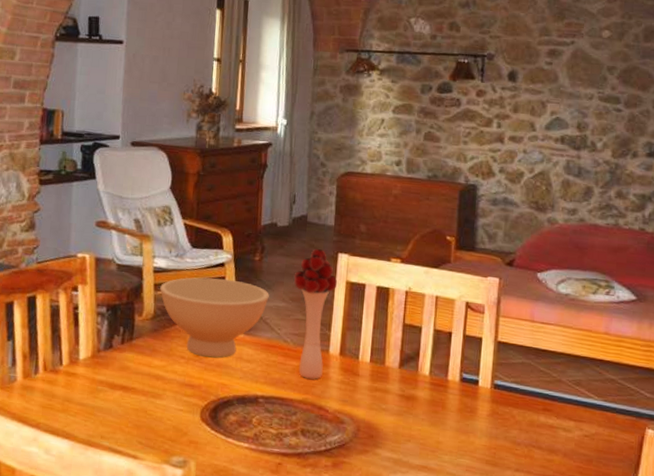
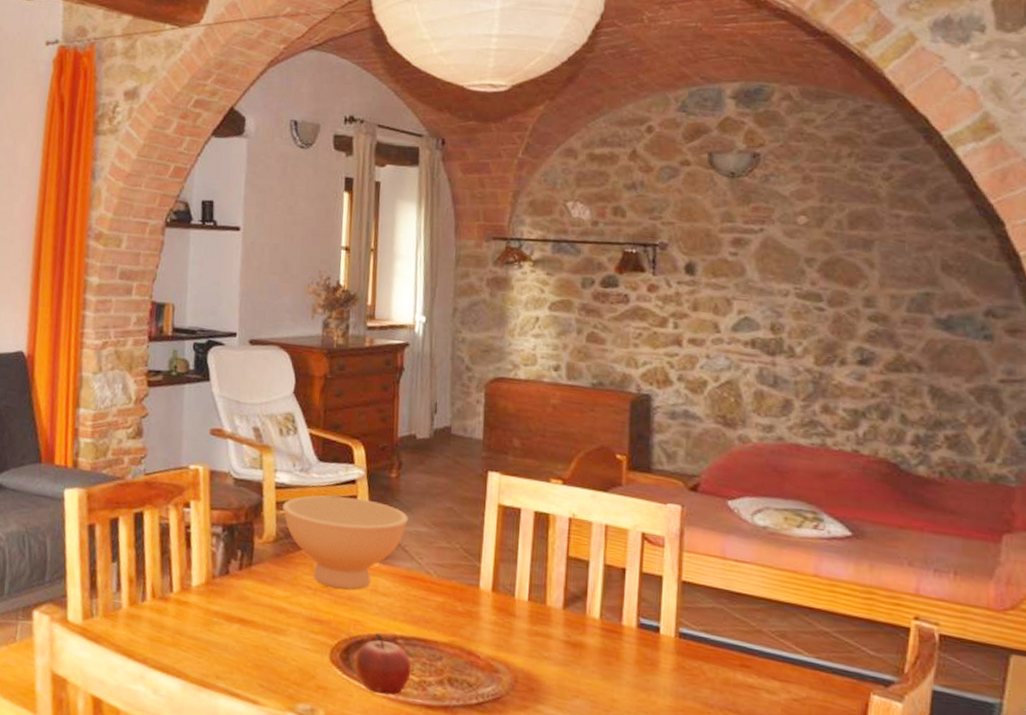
fruit: none [222,393,270,446] -> present [355,632,412,695]
flower bouquet: present [294,249,338,380] -> none [437,466,488,619]

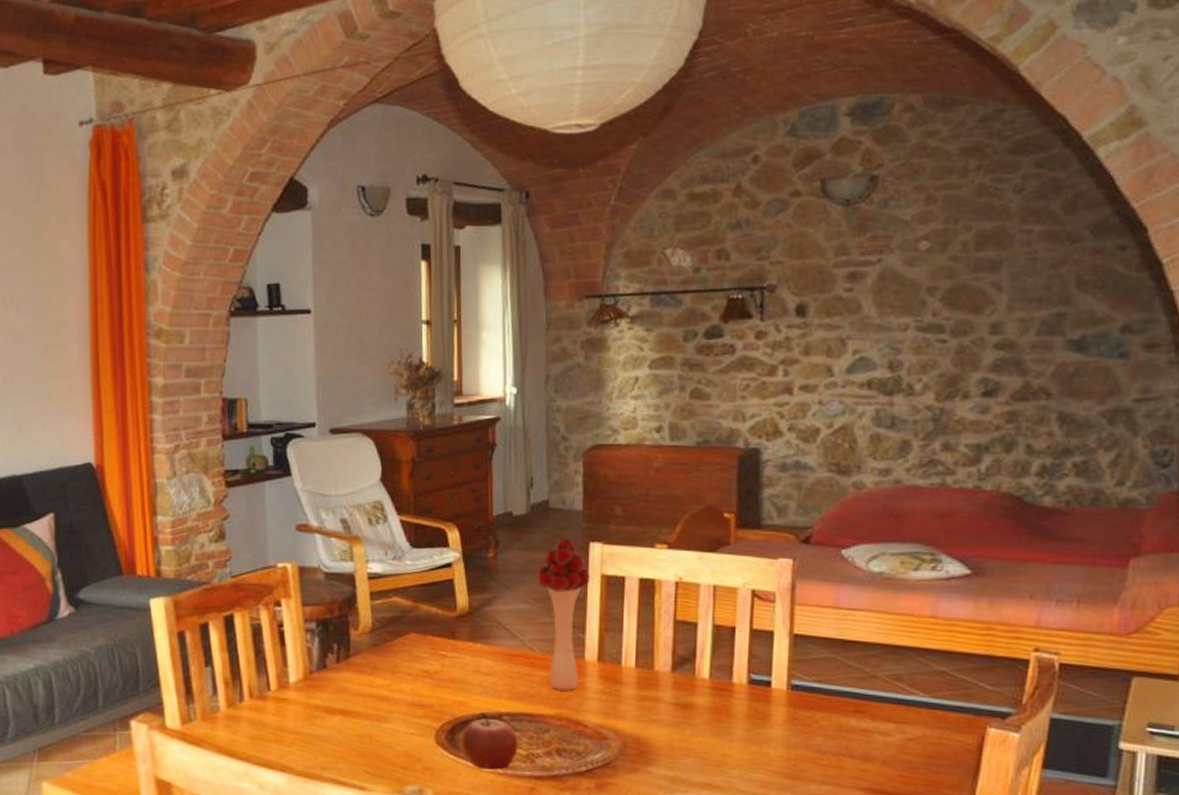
bowl: present [283,495,408,590] -> none [377,581,508,673]
flower bouquet: none [437,466,488,619] -> present [537,539,591,691]

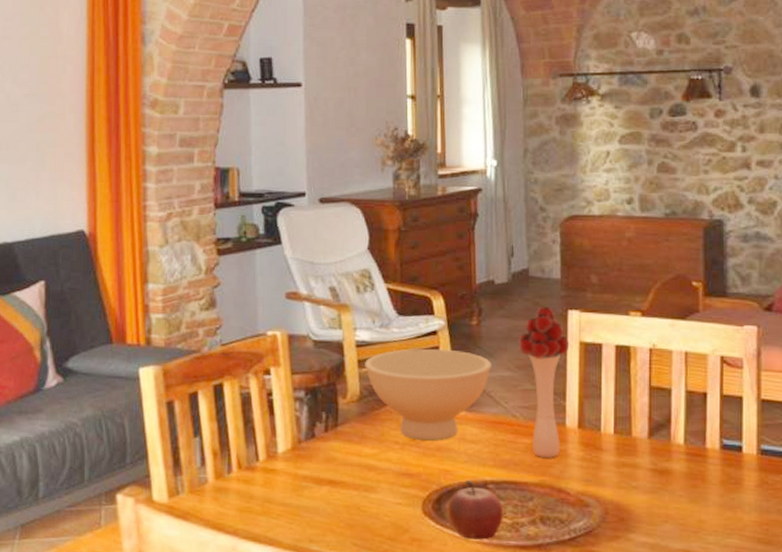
bowl: none [377,581,508,673] -> present [365,348,491,441]

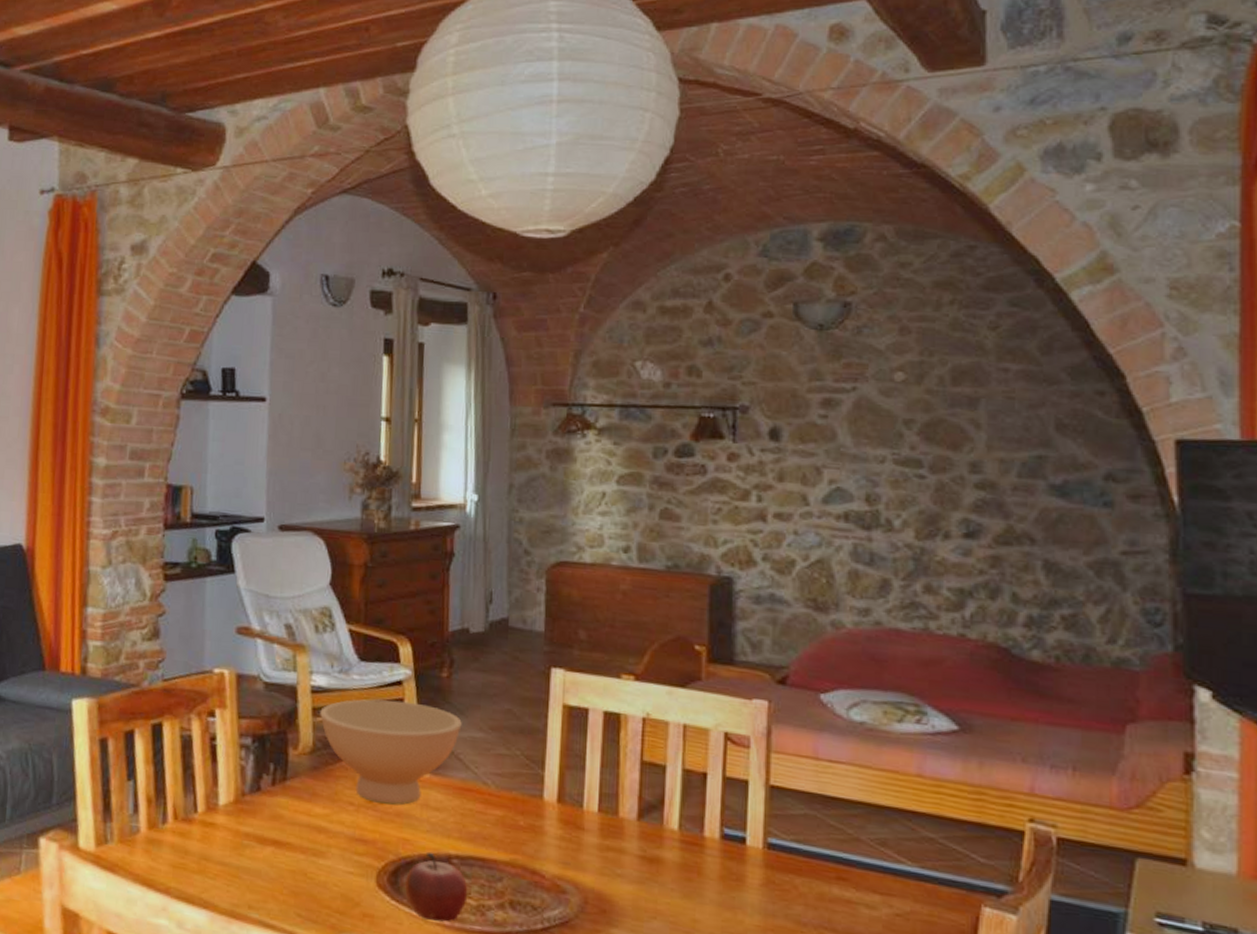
flower bouquet: present [519,307,570,458] -> none [494,662,552,834]

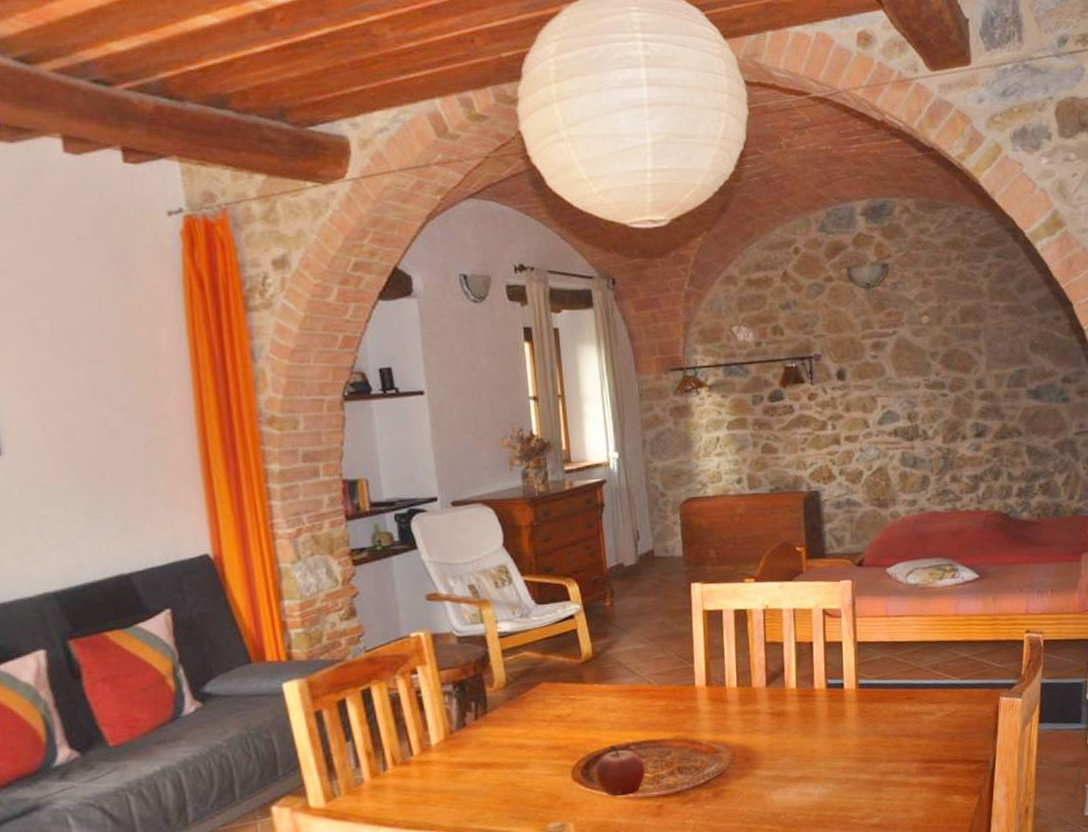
bowl: present [320,699,462,805] -> none [508,630,626,716]

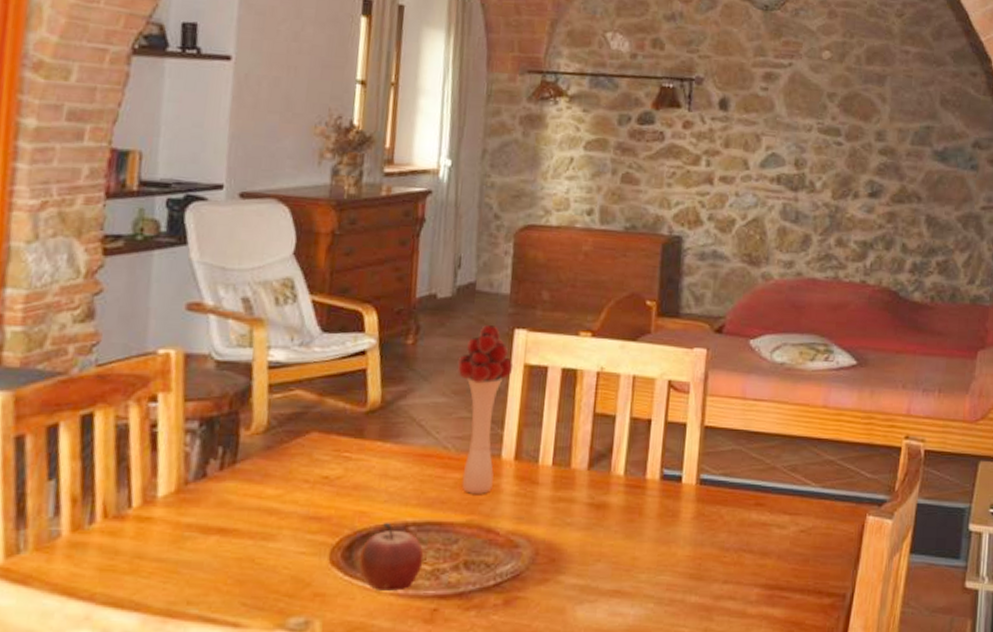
flower bouquet: none [649,583,694,716] -> present [458,325,514,494]

